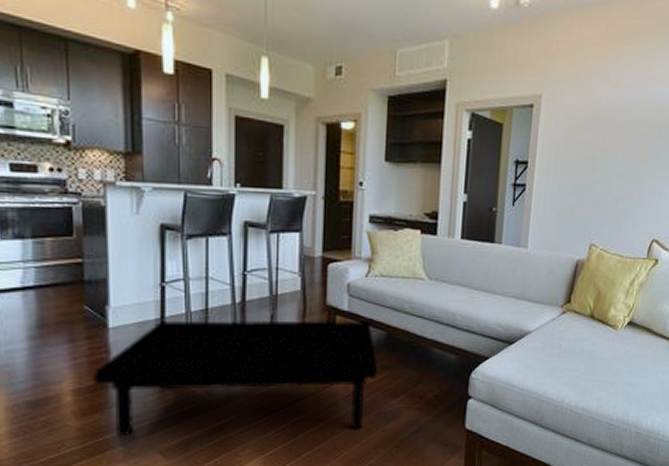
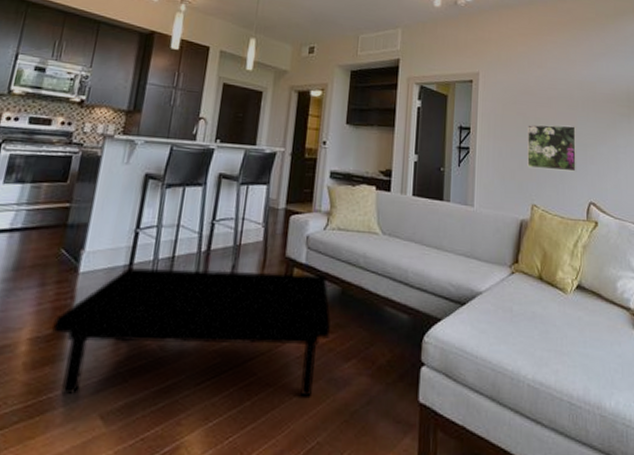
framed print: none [589,155,648,208] -> present [527,124,577,172]

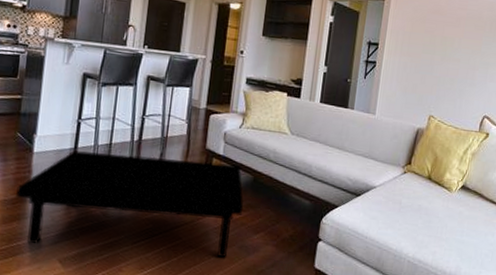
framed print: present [527,124,577,172] -> none [429,42,481,88]

